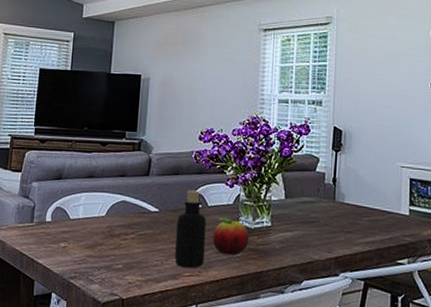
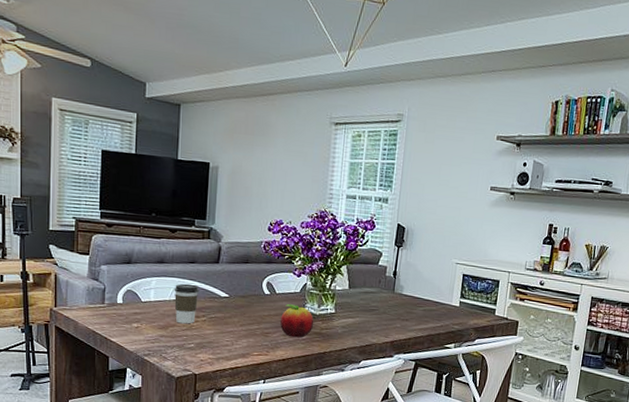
coffee cup: none [103,198,129,243] -> present [174,283,200,324]
bottle: present [175,190,206,268] -> none [244,278,275,349]

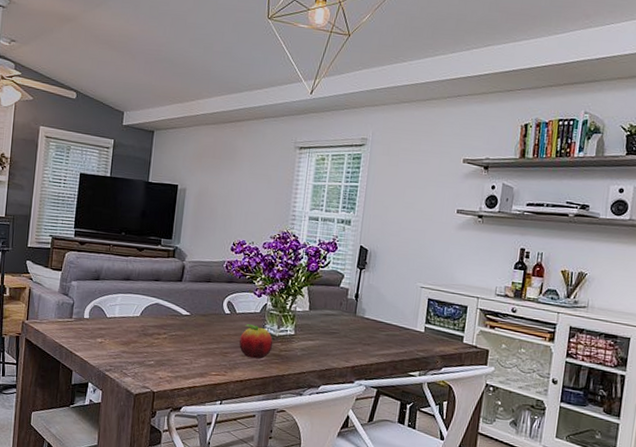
coffee cup: present [174,283,200,324] -> none [137,300,162,341]

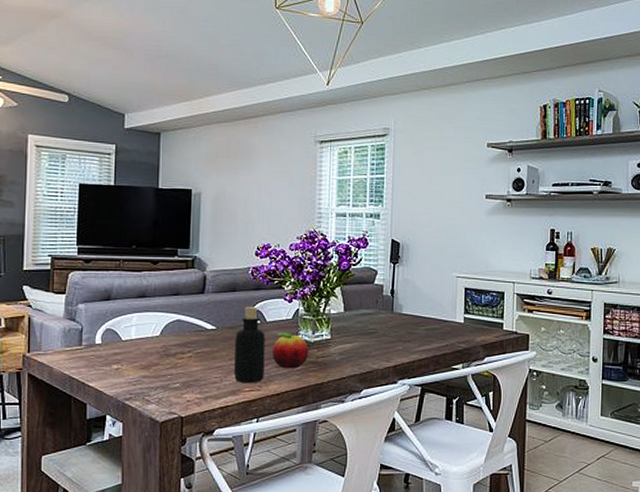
bottle: none [203,297,234,368] -> present [234,306,265,384]

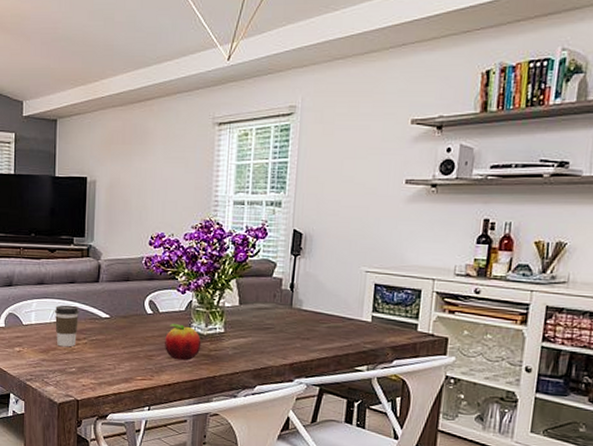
coffee cup: none [156,318,184,362] -> present [54,305,80,347]
bottle: present [234,306,265,384] -> none [127,296,158,373]

